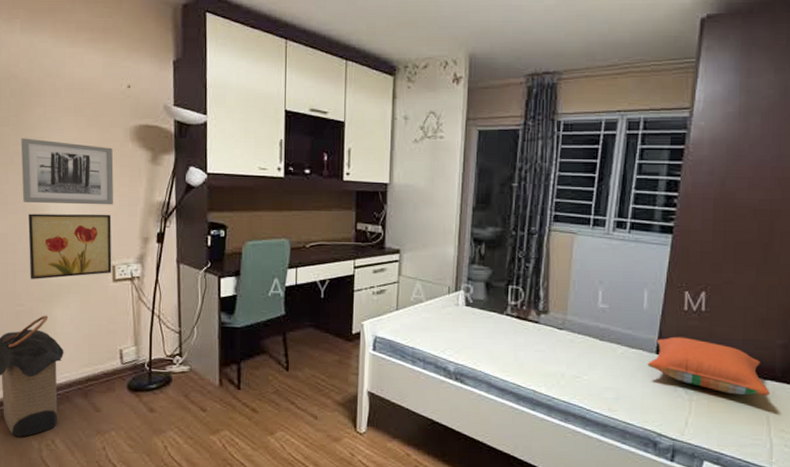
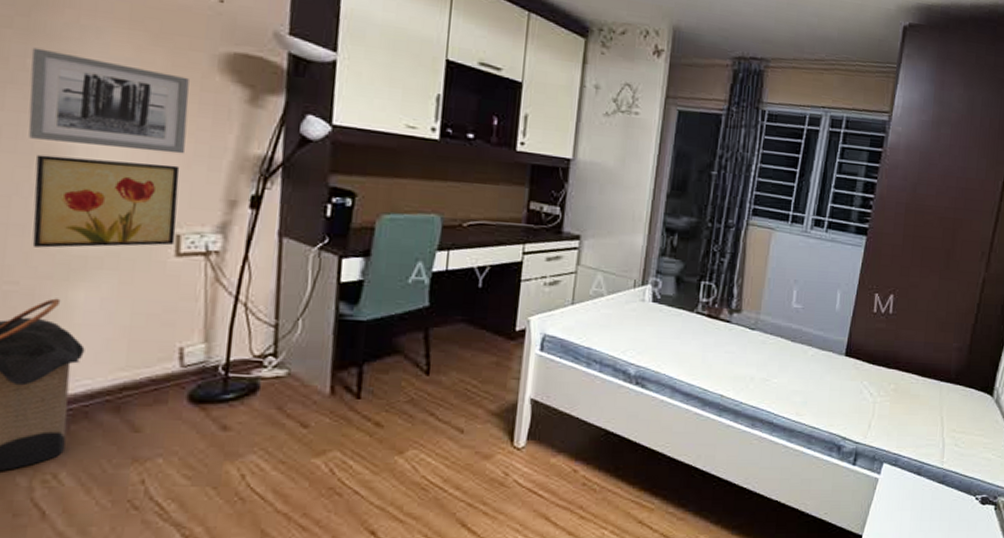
pillow: present [647,336,771,395] -> none [836,338,945,397]

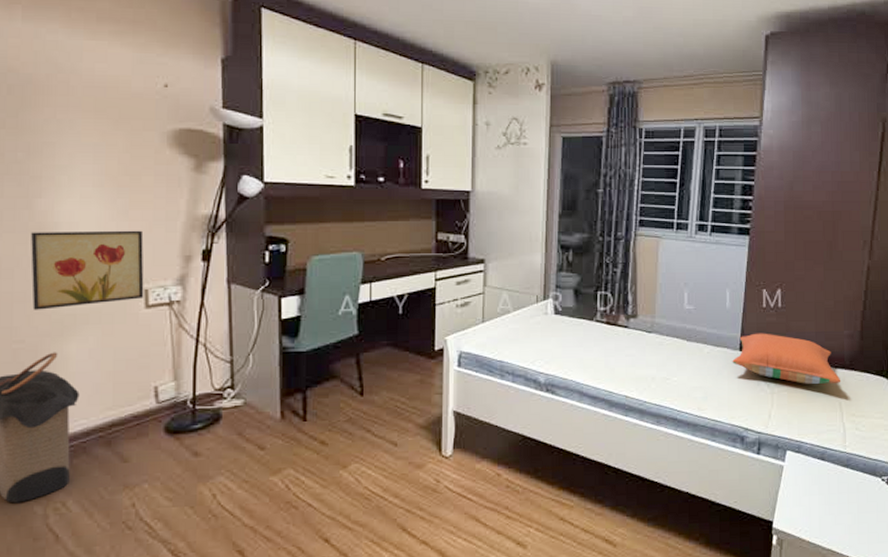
wall art: present [28,47,189,154] -> none [21,143,146,220]
pillow: none [836,338,945,397] -> present [732,333,841,384]

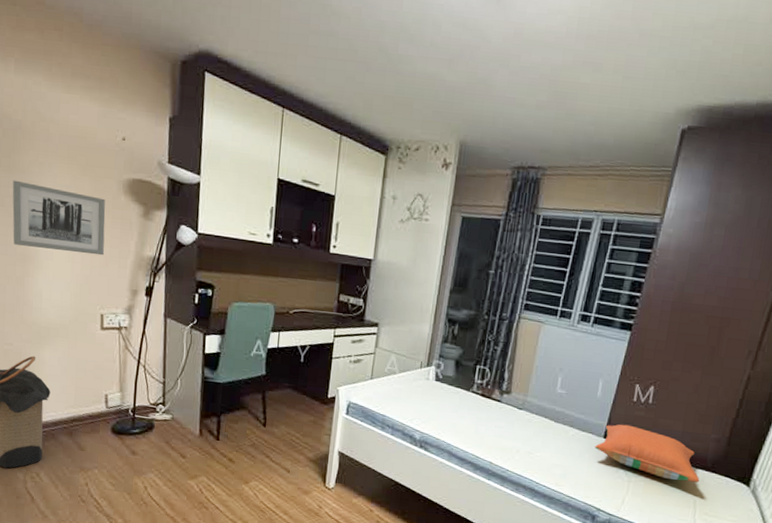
wall art: none [21,143,146,220] -> present [12,180,106,256]
wall art: present [31,230,144,310] -> none [18,256,102,322]

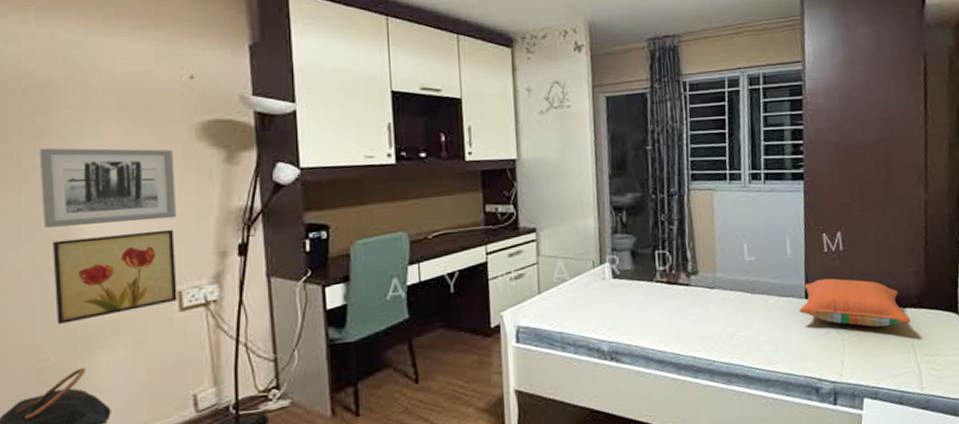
wall art: none [18,256,102,322] -> present [53,229,178,324]

